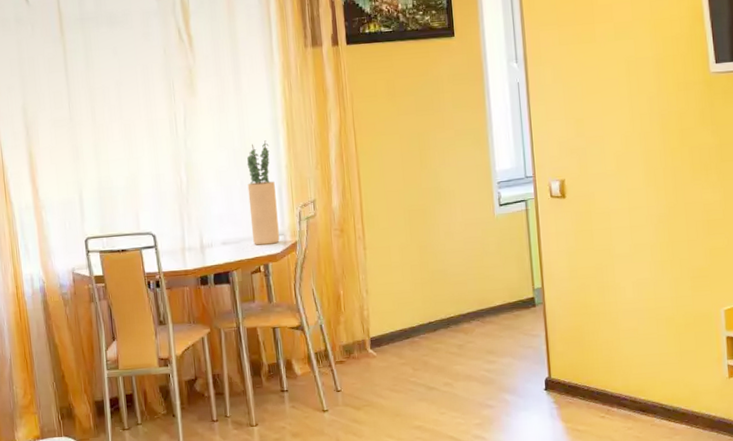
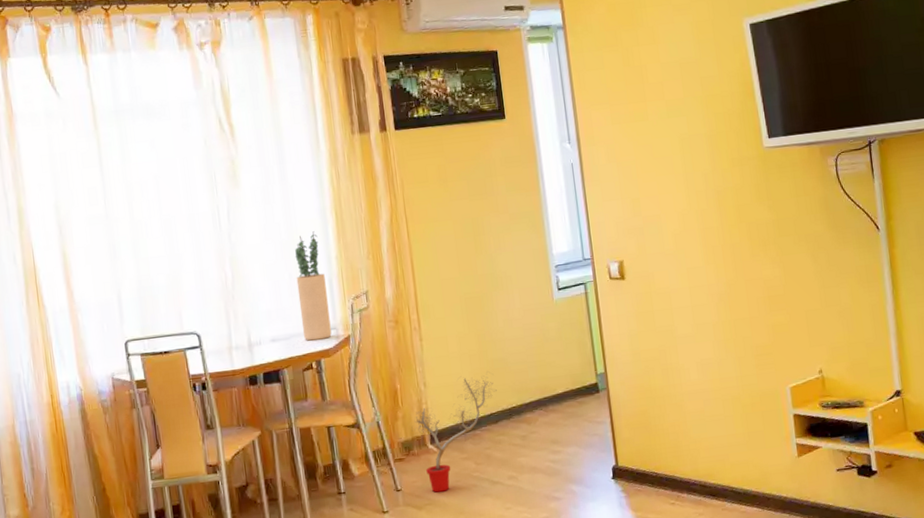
potted tree: none [353,282,436,395] -> present [411,371,497,493]

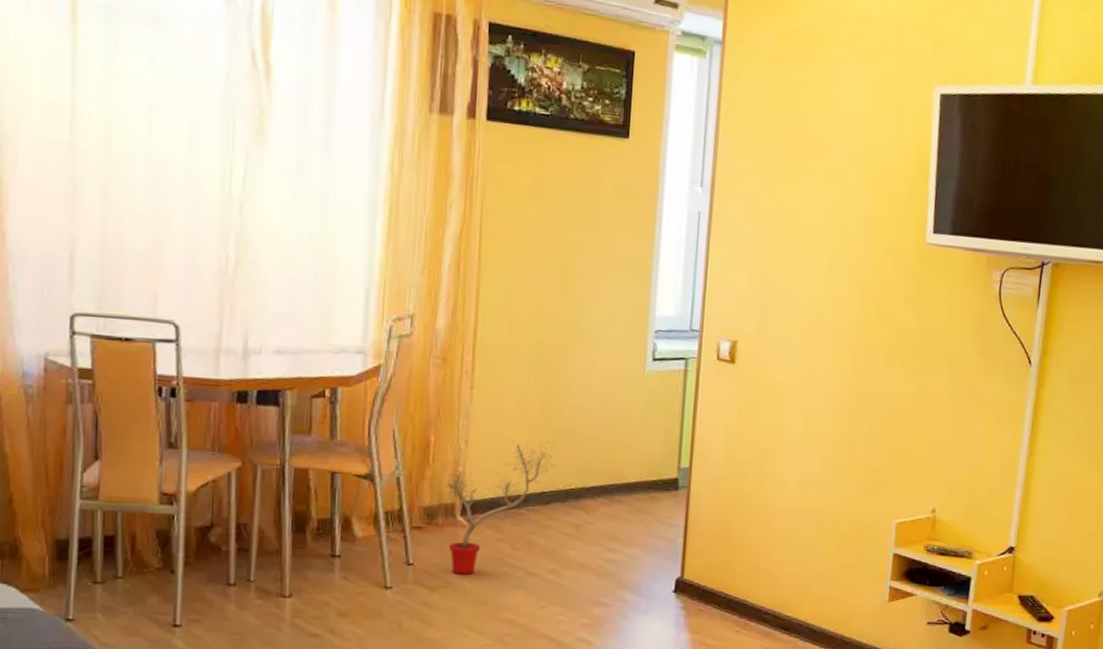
vase: present [295,231,332,341] -> none [319,224,361,363]

